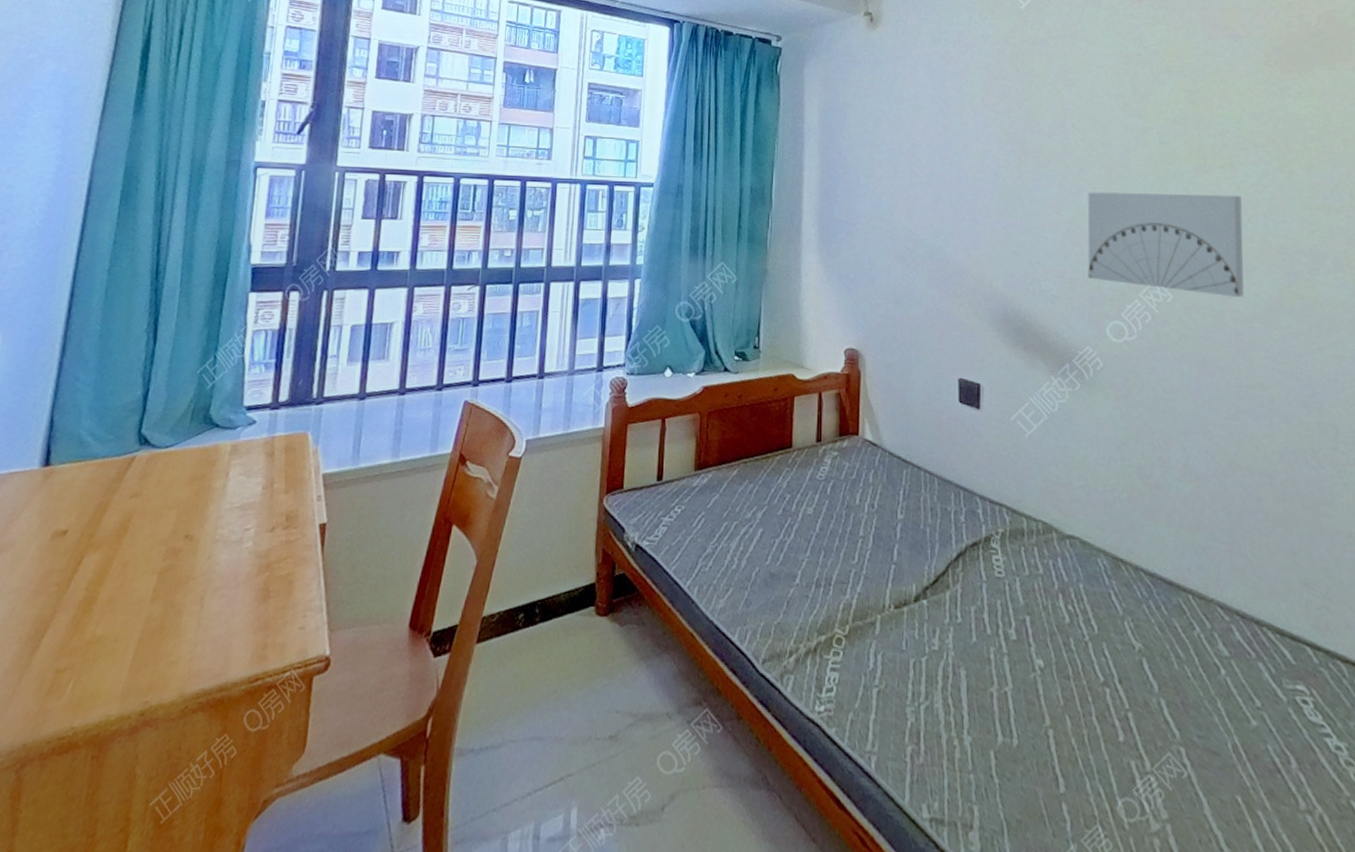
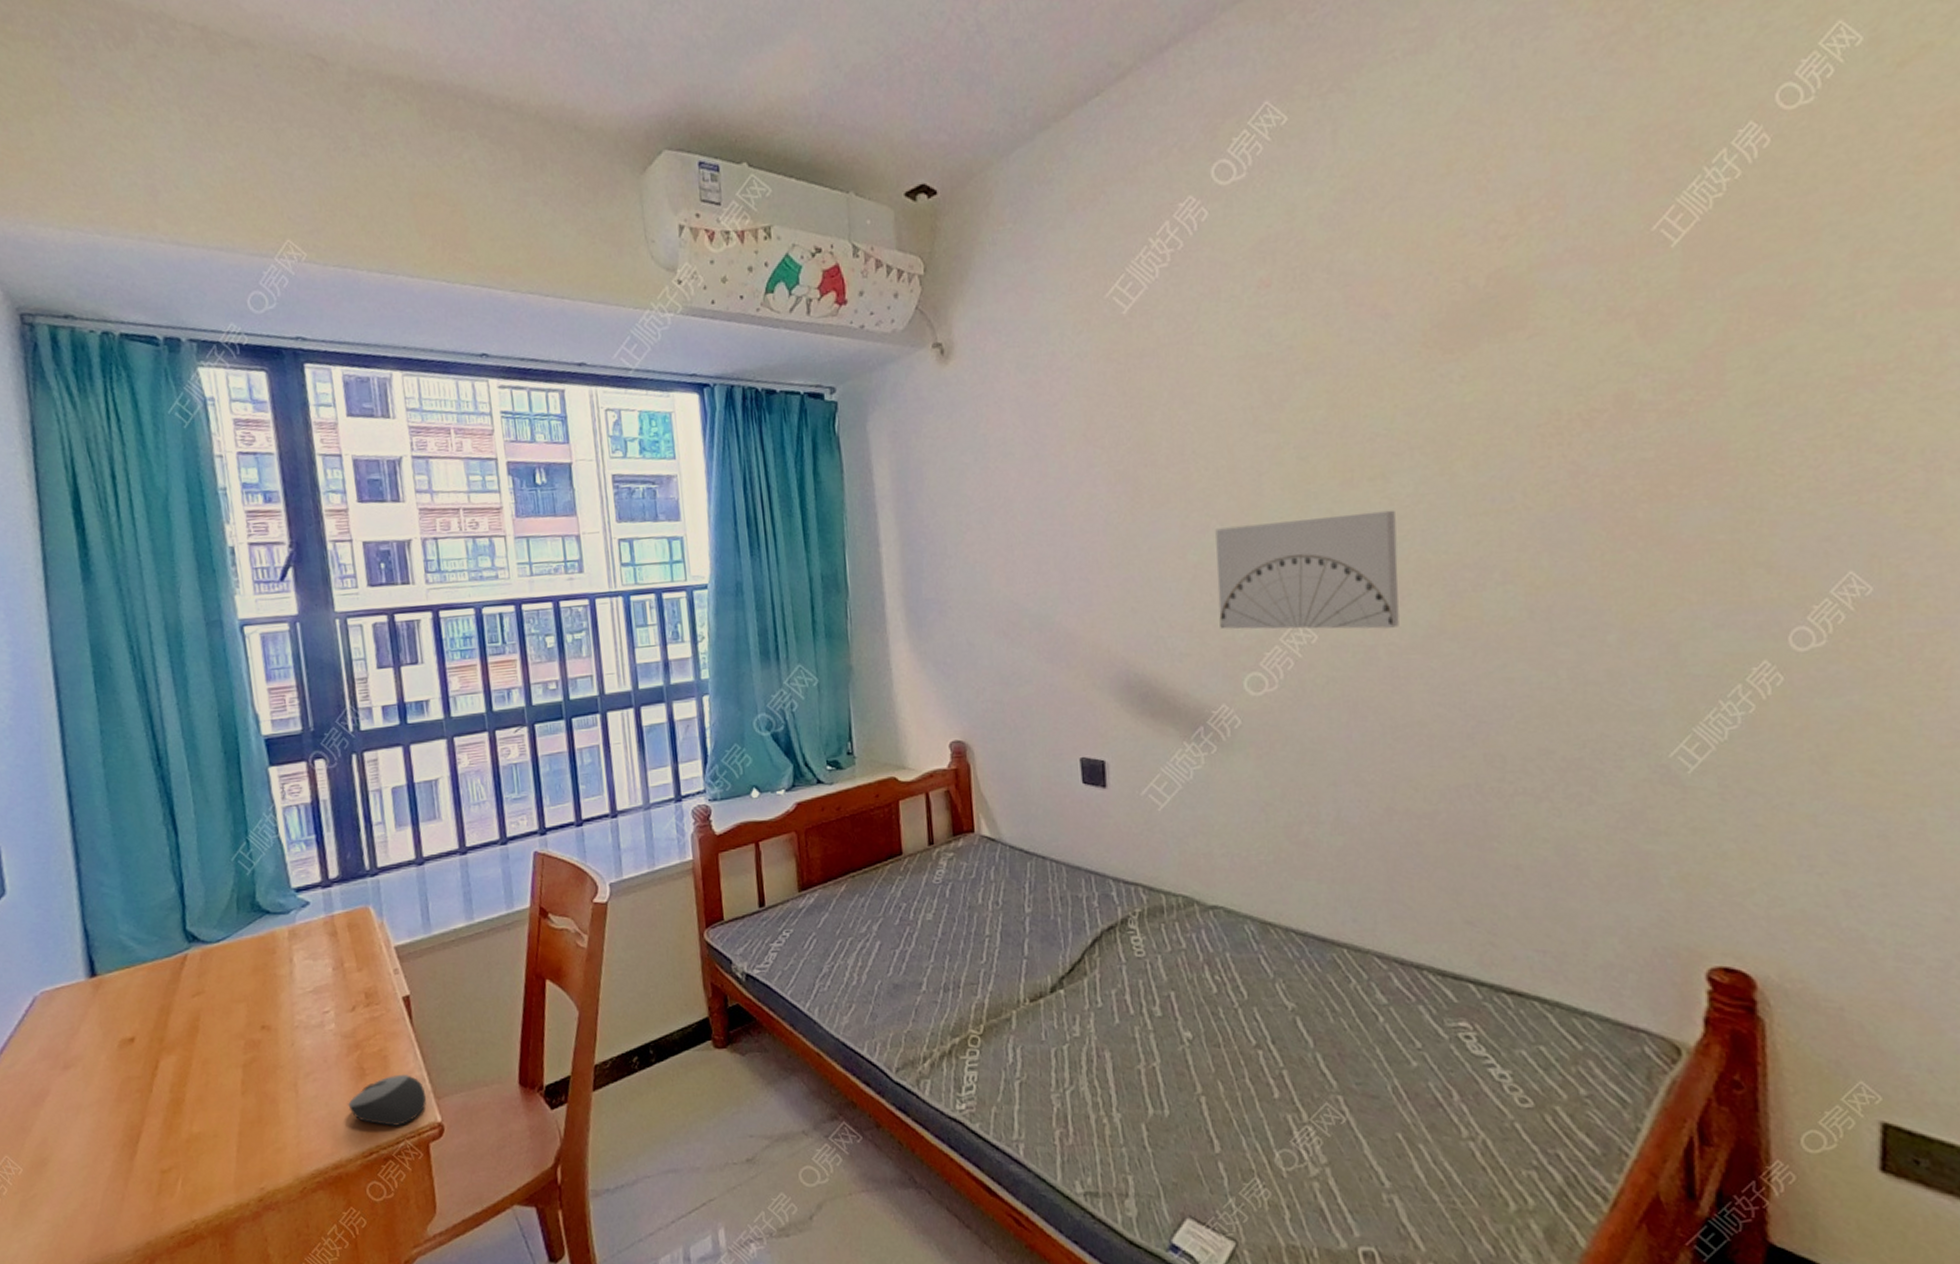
computer mouse: none [246,601,321,655] -> present [348,1075,427,1127]

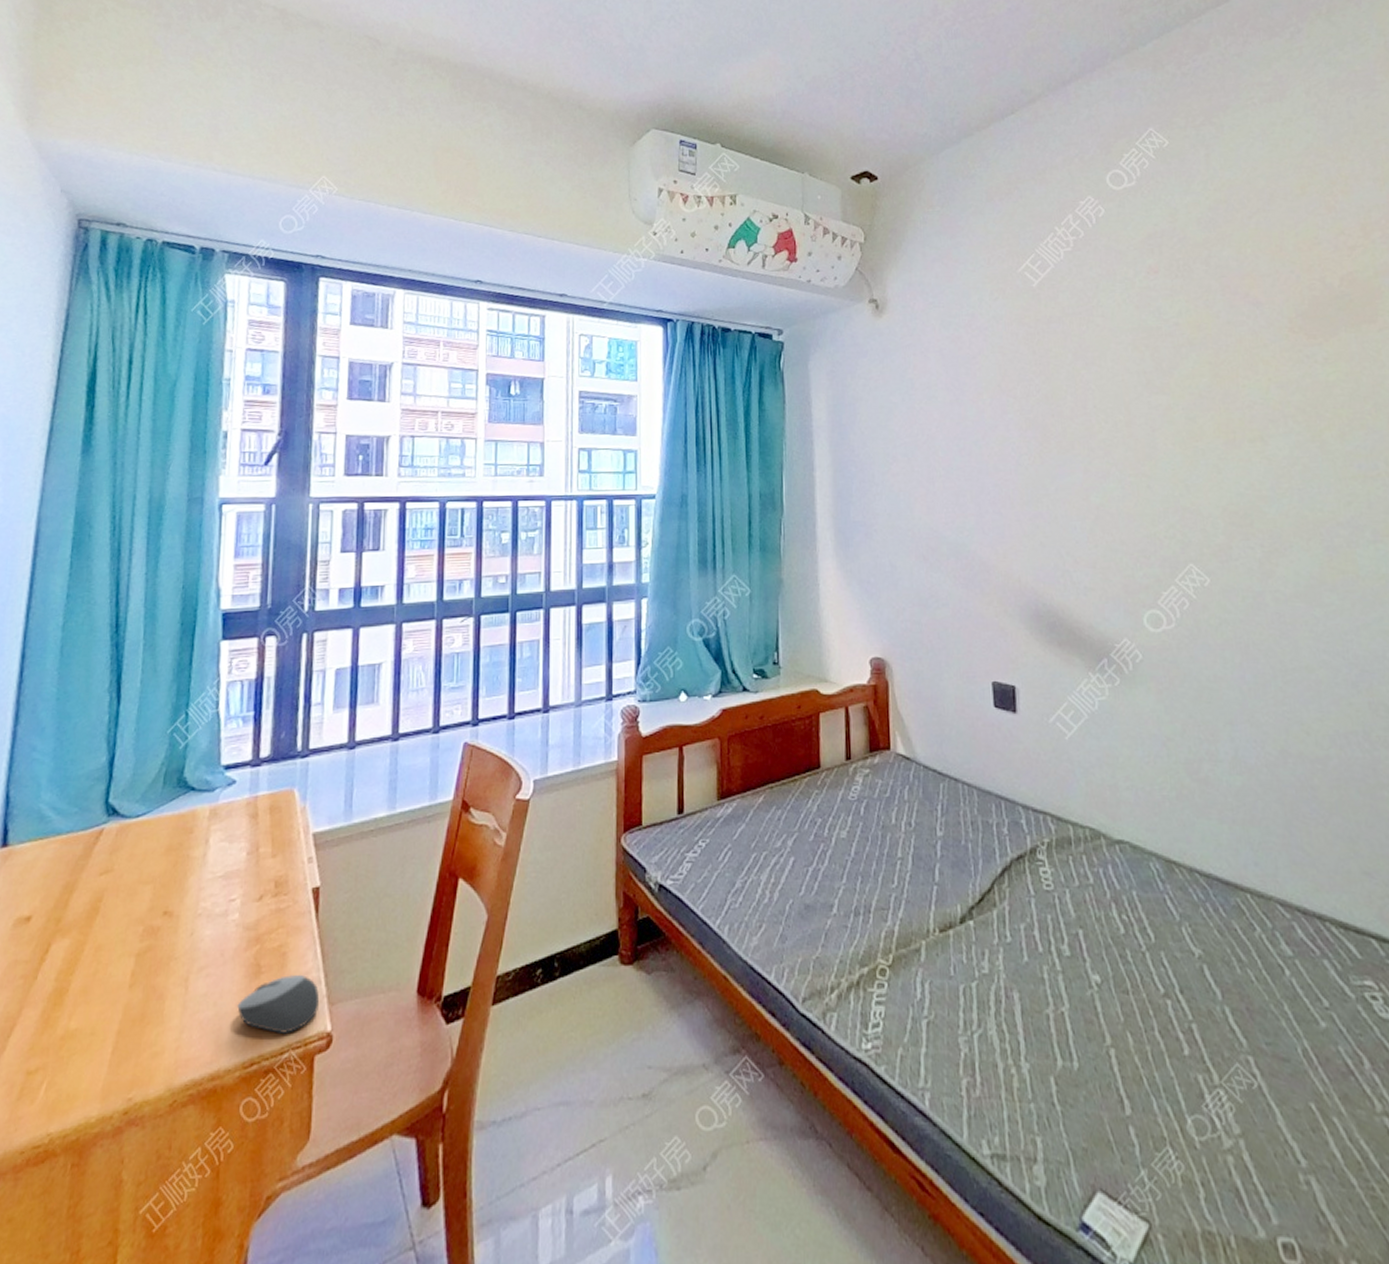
wall art: present [1215,510,1399,629] -> none [1115,469,1283,576]

